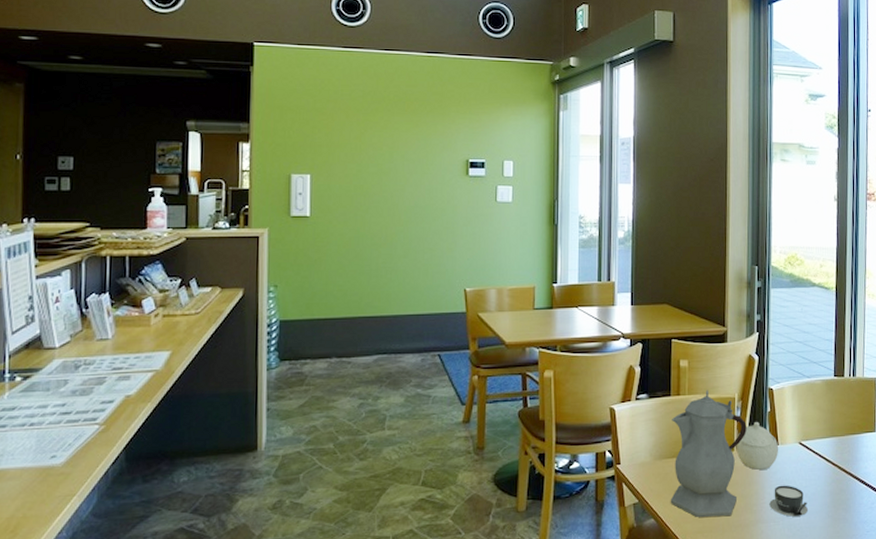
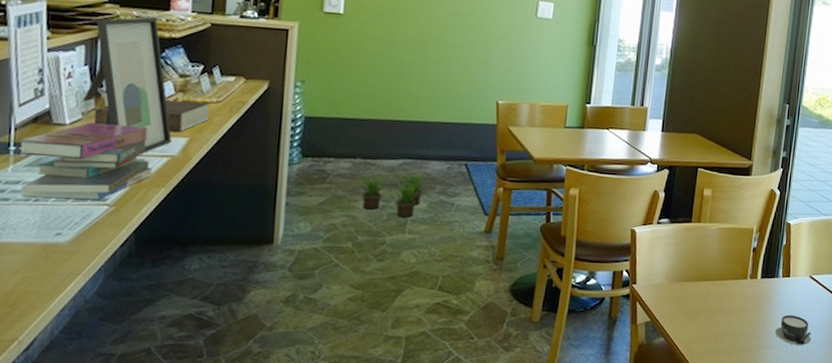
books: none [12,343,138,422] -> present [18,123,152,200]
picture frame: none [71,236,155,372] -> present [83,16,172,155]
book: none [81,314,190,347] -> present [93,100,211,132]
plant: none [334,366,401,414] -> present [357,172,426,218]
teapot: present [670,389,747,517] -> none [681,219,762,339]
sugar bowl: present [736,421,779,470] -> none [749,253,790,299]

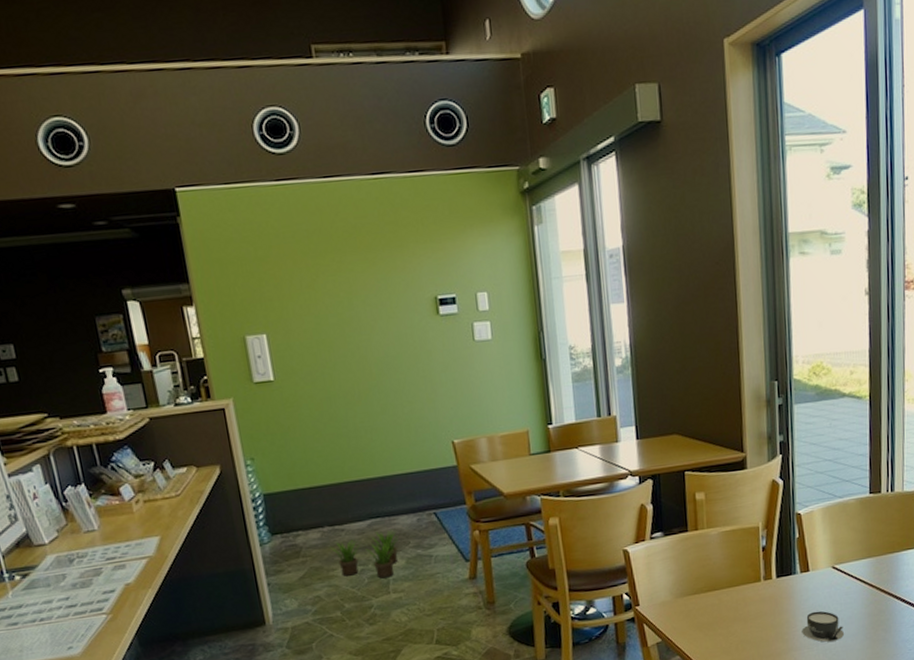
books: present [18,123,152,200] -> none [9,532,137,618]
picture frame: present [83,16,172,155] -> none [42,422,145,561]
book: present [93,100,211,132] -> none [66,497,174,539]

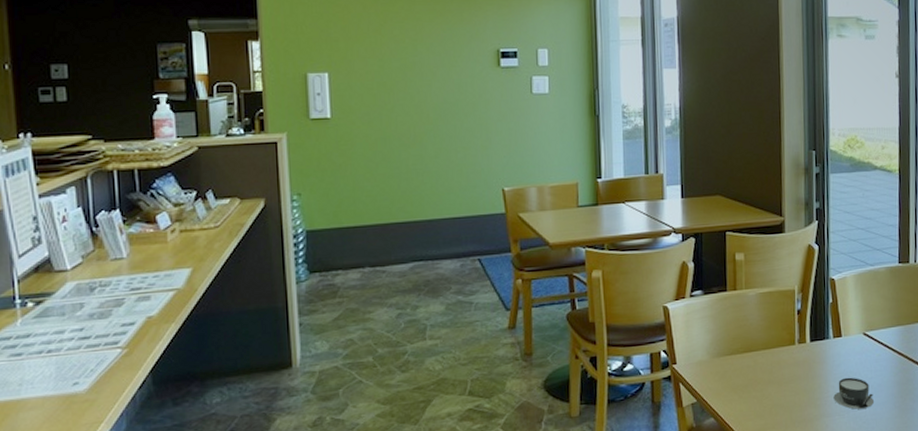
plant: present [330,529,399,579] -> none [369,273,440,324]

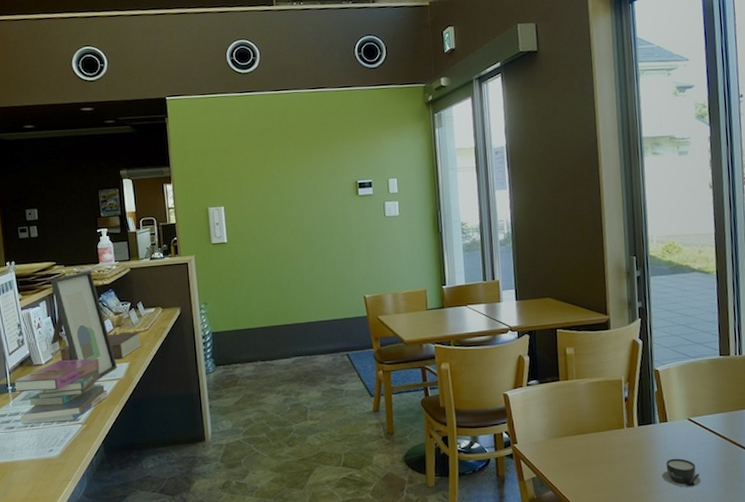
books: none [23,262,160,349] -> present [13,358,108,424]
picture frame: none [81,147,174,292] -> present [50,270,117,381]
book: none [93,228,210,267] -> present [60,332,142,362]

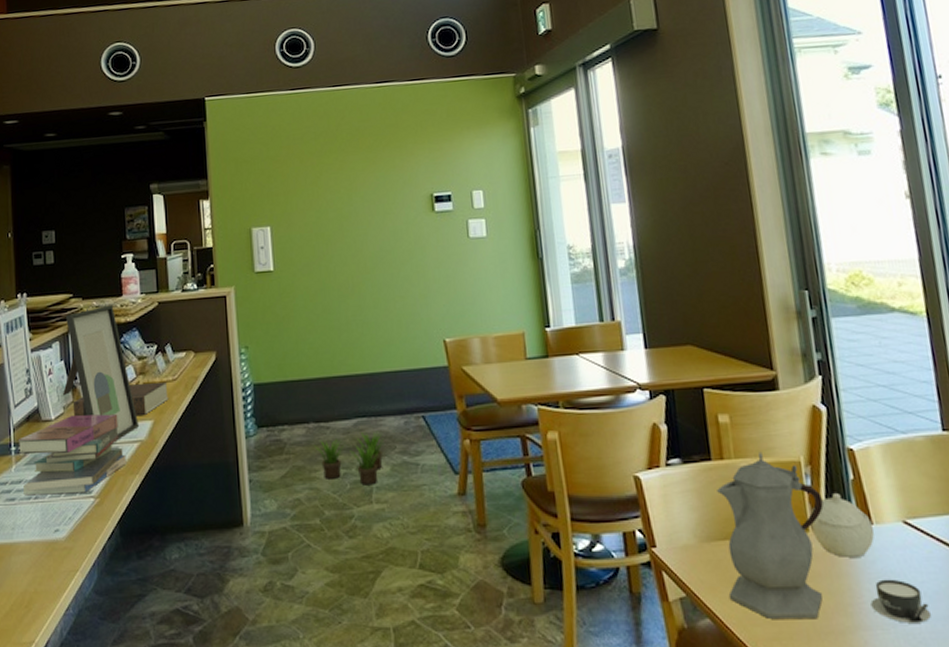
plant: none [261,366,317,407] -> present [314,430,384,486]
teapot: none [562,373,635,489] -> present [717,451,824,619]
sugar bowl: none [625,400,668,445] -> present [810,492,875,557]

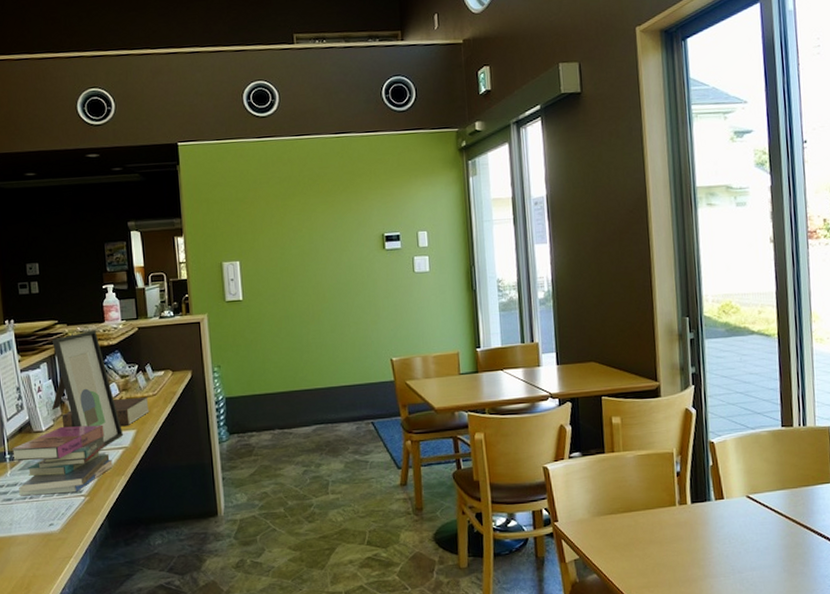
plant: present [314,430,384,486] -> none [279,435,339,480]
teapot: present [717,451,824,619] -> none [608,445,688,572]
sugar bowl: present [810,492,875,557] -> none [677,475,725,525]
teacup: present [871,579,931,623] -> none [718,539,761,571]

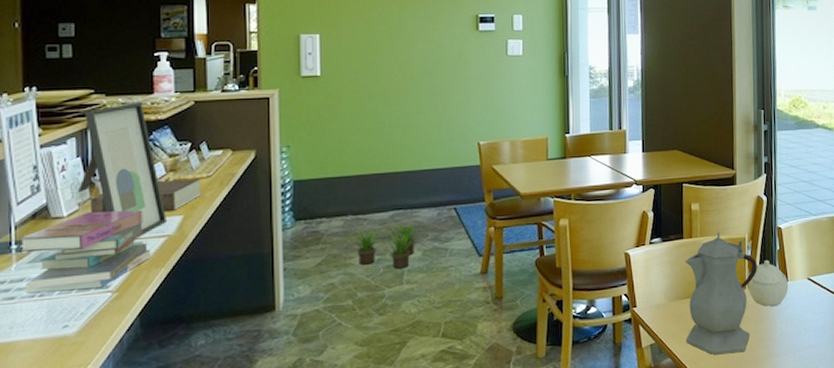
plant: none [279,435,339,480] -> present [351,221,418,269]
teapot: none [608,445,688,572] -> present [685,231,757,355]
sugar bowl: none [677,475,725,525] -> present [747,259,789,306]

